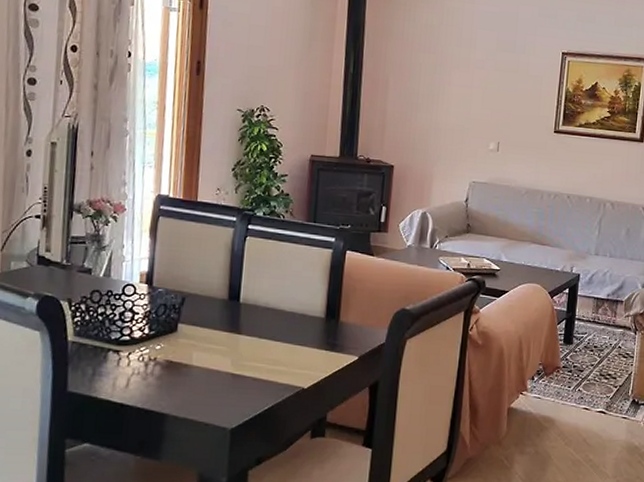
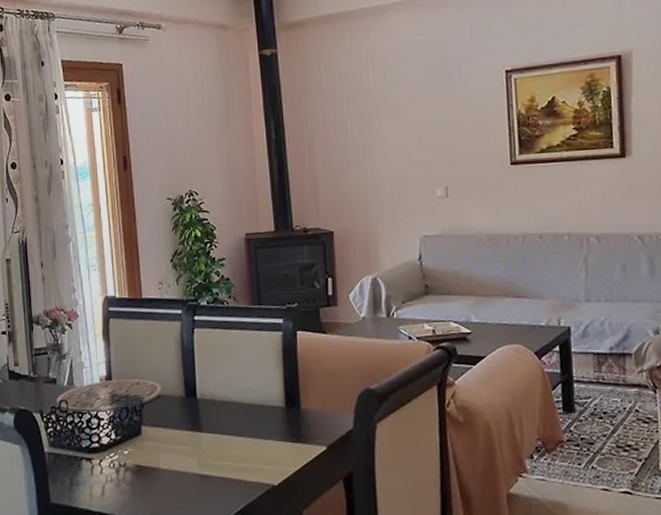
placemat: none [88,276,206,307] -> present [56,378,163,413]

